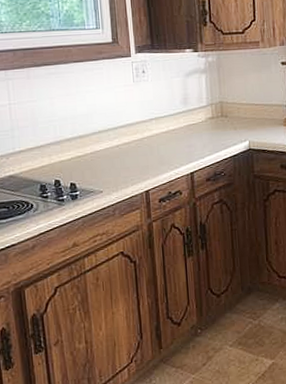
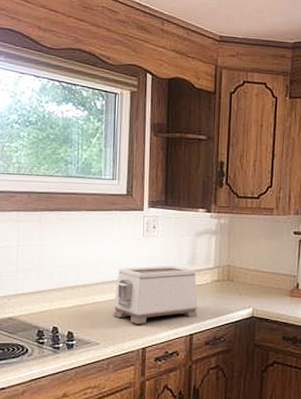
toaster: none [111,107,196,169] -> present [113,265,198,324]

